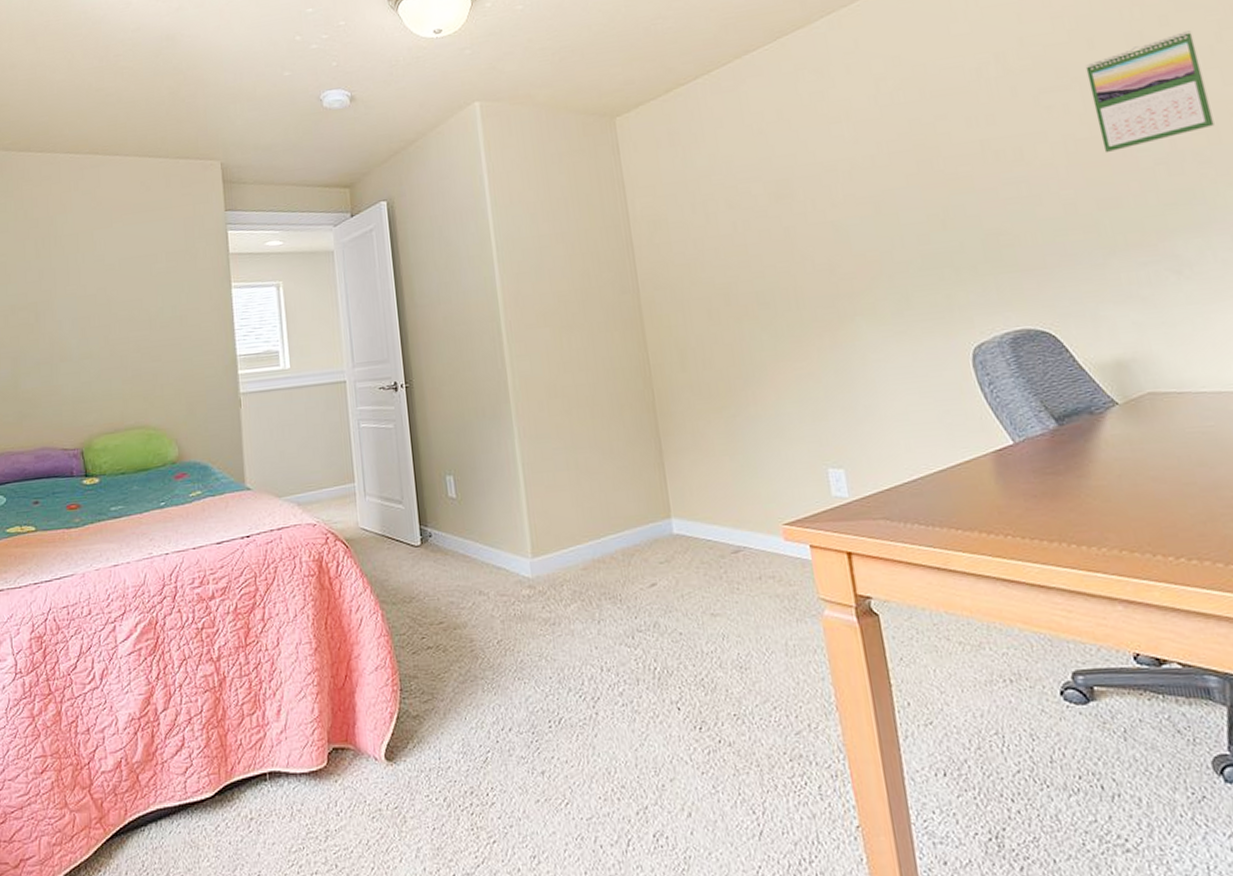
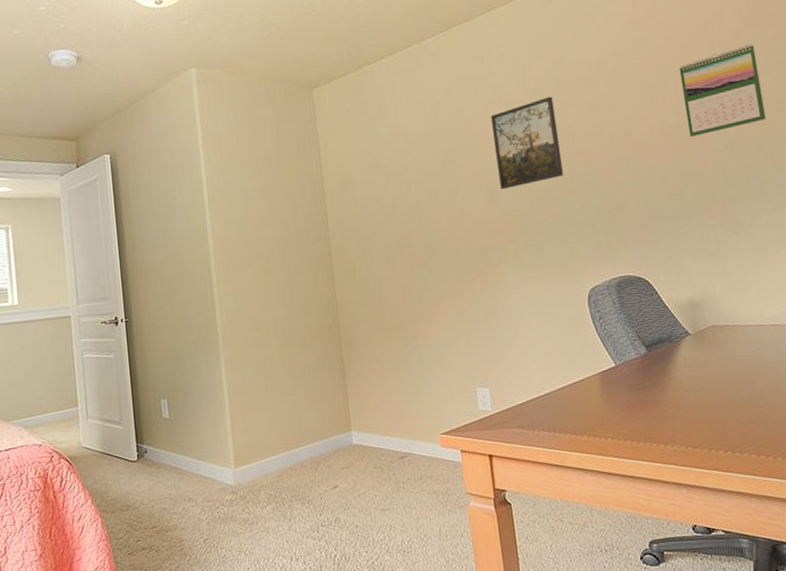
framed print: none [835,111,933,227] -> present [491,96,563,190]

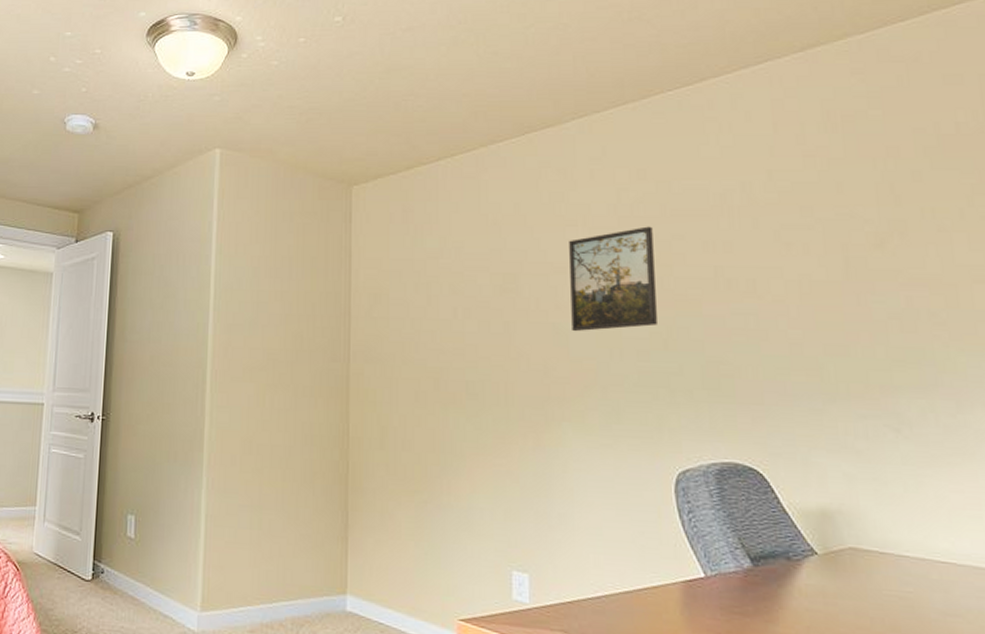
calendar: present [679,44,766,138] -> none [831,190,954,300]

